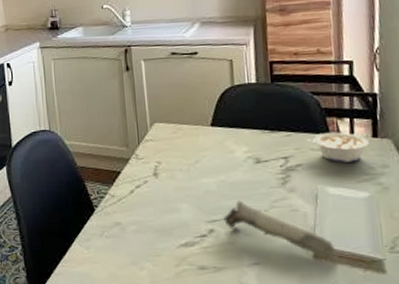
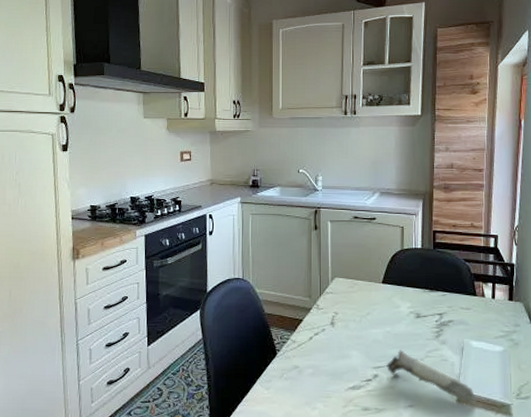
legume: present [306,132,369,162] -> none [457,294,506,320]

